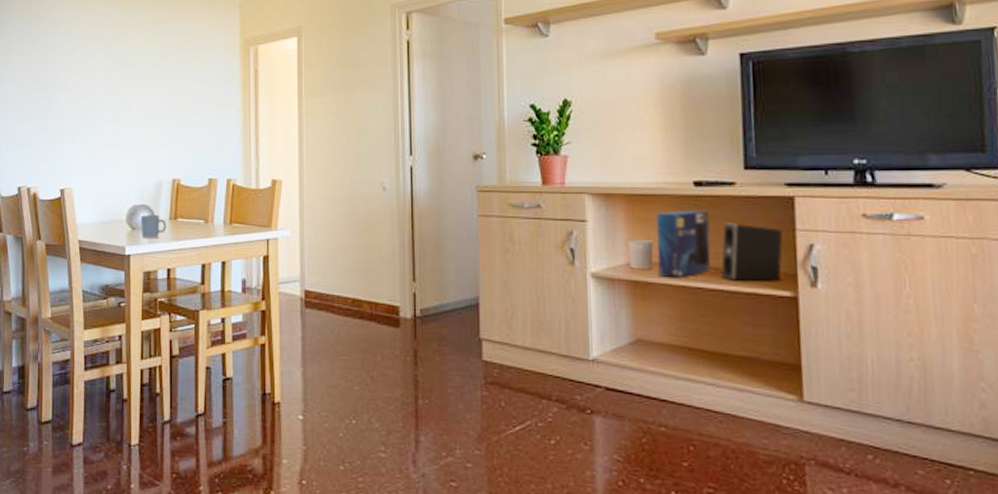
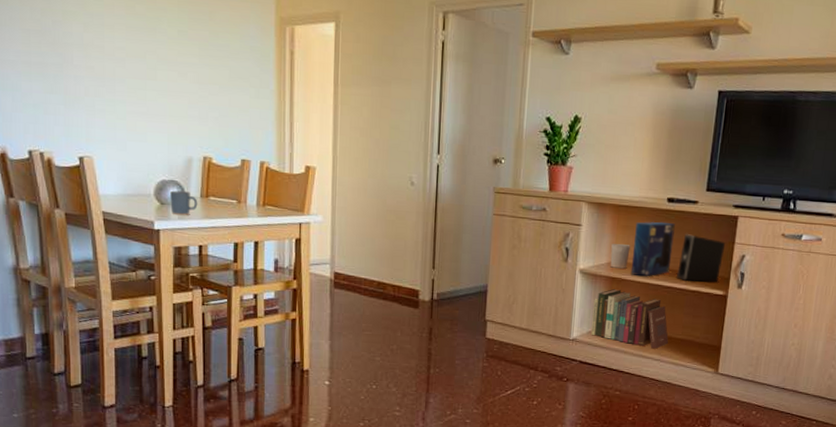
books: none [614,294,723,370] -> present [591,288,669,349]

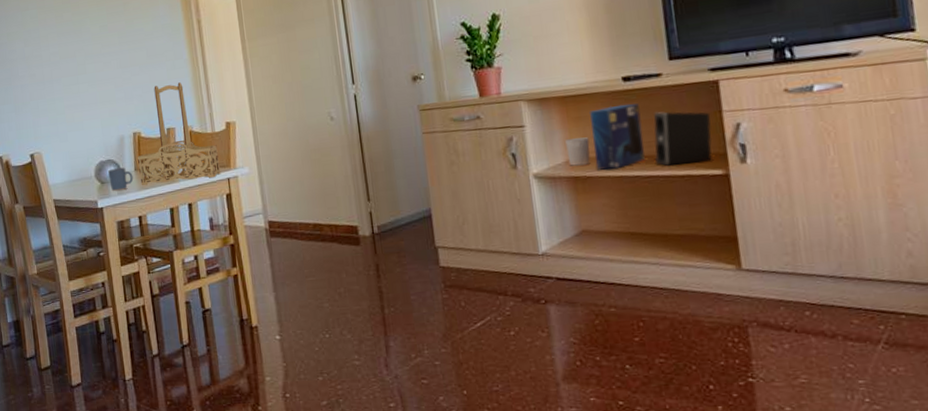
decorative basket: none [205,111,294,220] -> present [138,82,221,185]
books: present [591,288,669,349] -> none [558,188,664,252]

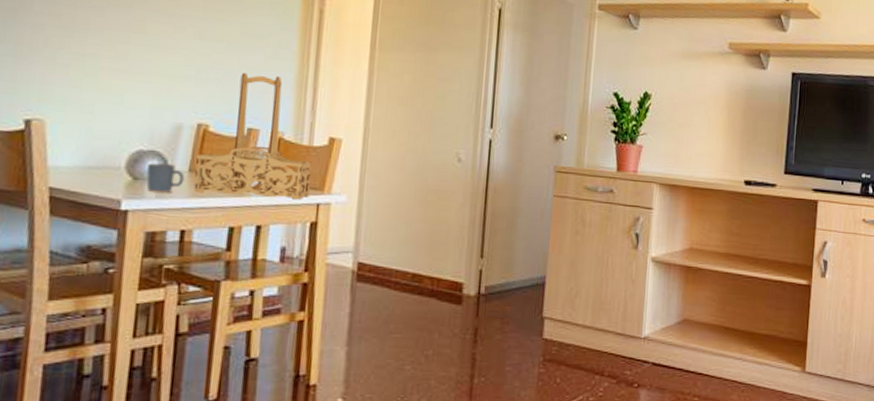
candle holder: present [564,137,591,166] -> none [685,229,707,256]
video game console: present [590,104,645,170] -> none [707,205,754,266]
stereo: present [653,111,713,167] -> none [757,219,807,271]

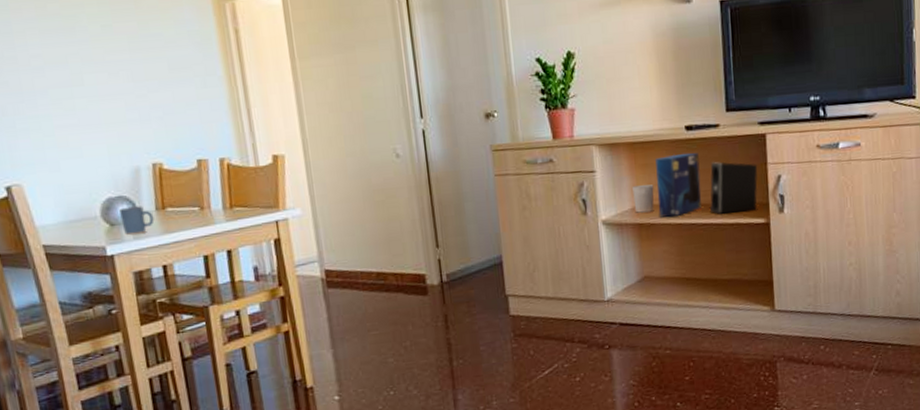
decorative basket: present [193,73,312,200] -> none [159,104,268,228]
candle holder: none [685,229,707,256] -> present [631,184,654,213]
video game console: none [707,205,754,266] -> present [655,153,702,217]
stereo: none [757,219,807,271] -> present [710,161,758,215]

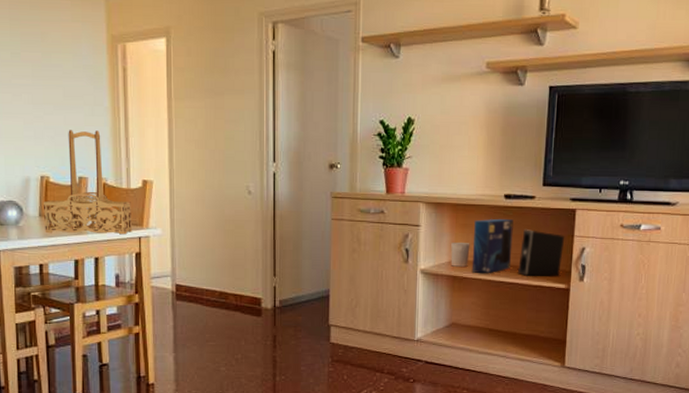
mug: present [118,206,155,236] -> none [8,211,37,236]
decorative basket: none [159,104,268,228] -> present [44,130,133,235]

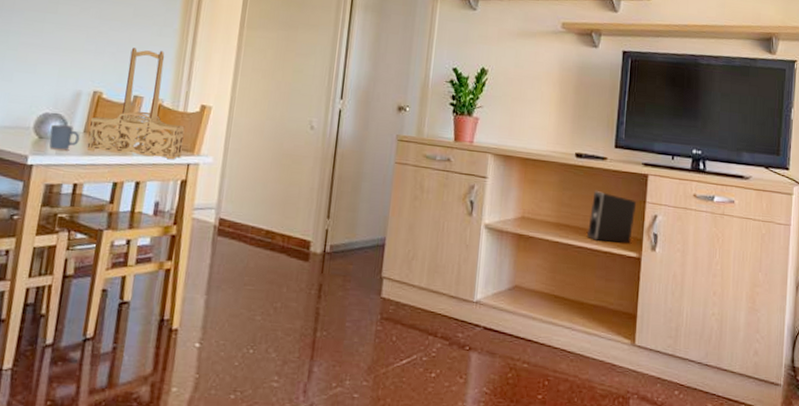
mug: none [8,211,37,236] -> present [49,124,80,151]
candle holder: present [450,243,470,267] -> none [517,198,538,225]
video game console: present [471,218,514,274] -> none [538,177,585,235]

